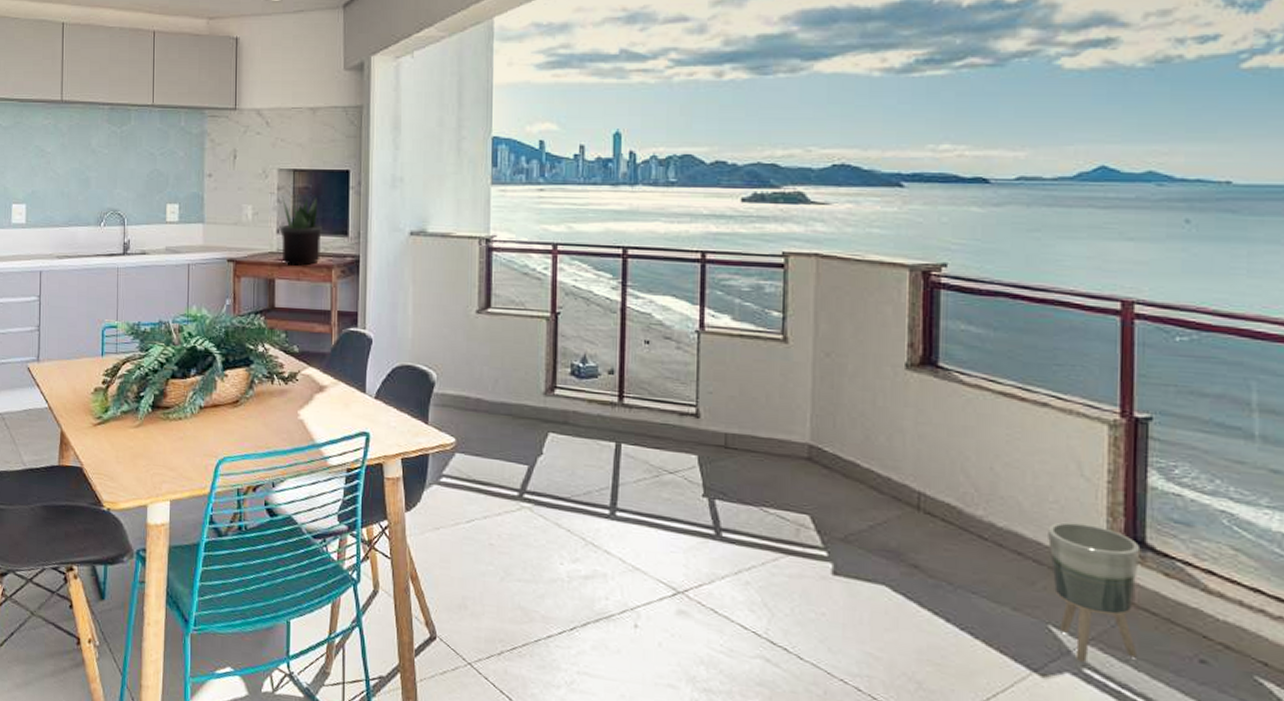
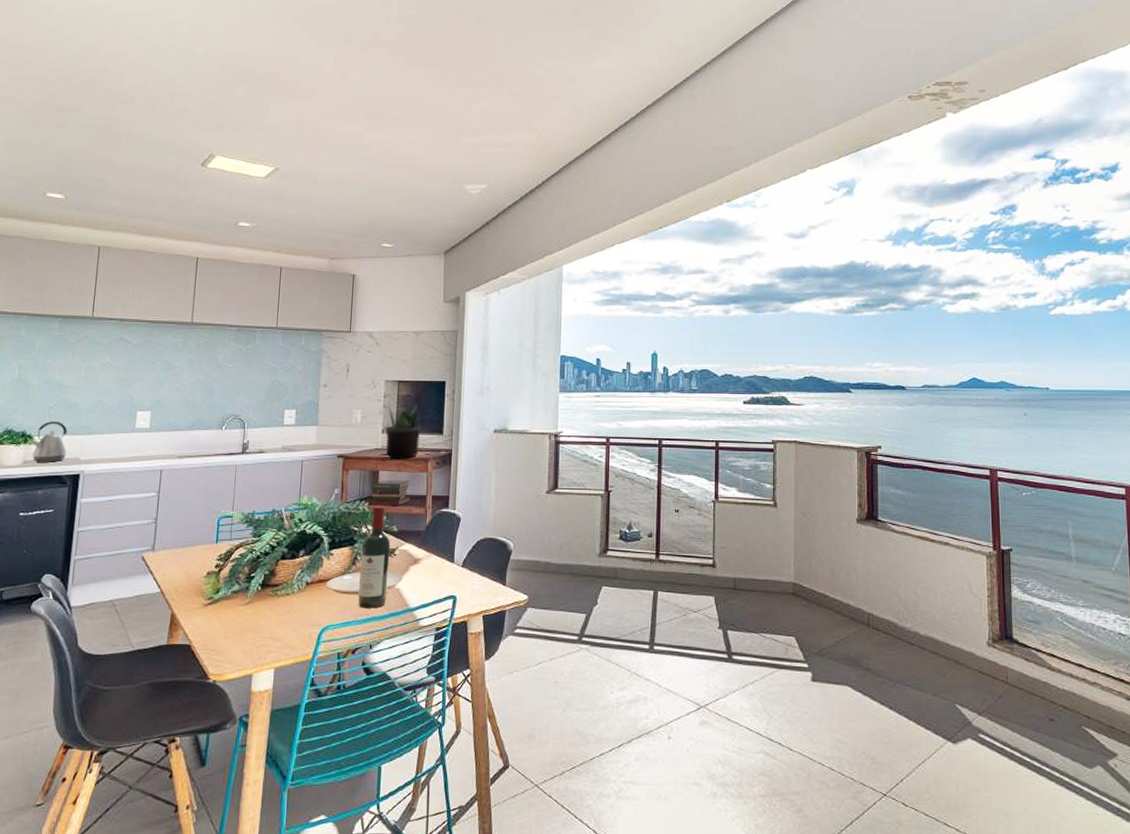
plate: none [222,397,307,424] -> present [326,571,403,595]
wine bottle: none [256,321,292,441] -> present [357,506,391,609]
books: none [266,290,313,323] -> present [370,480,410,507]
planter: present [1048,522,1141,662] -> none [953,628,1012,729]

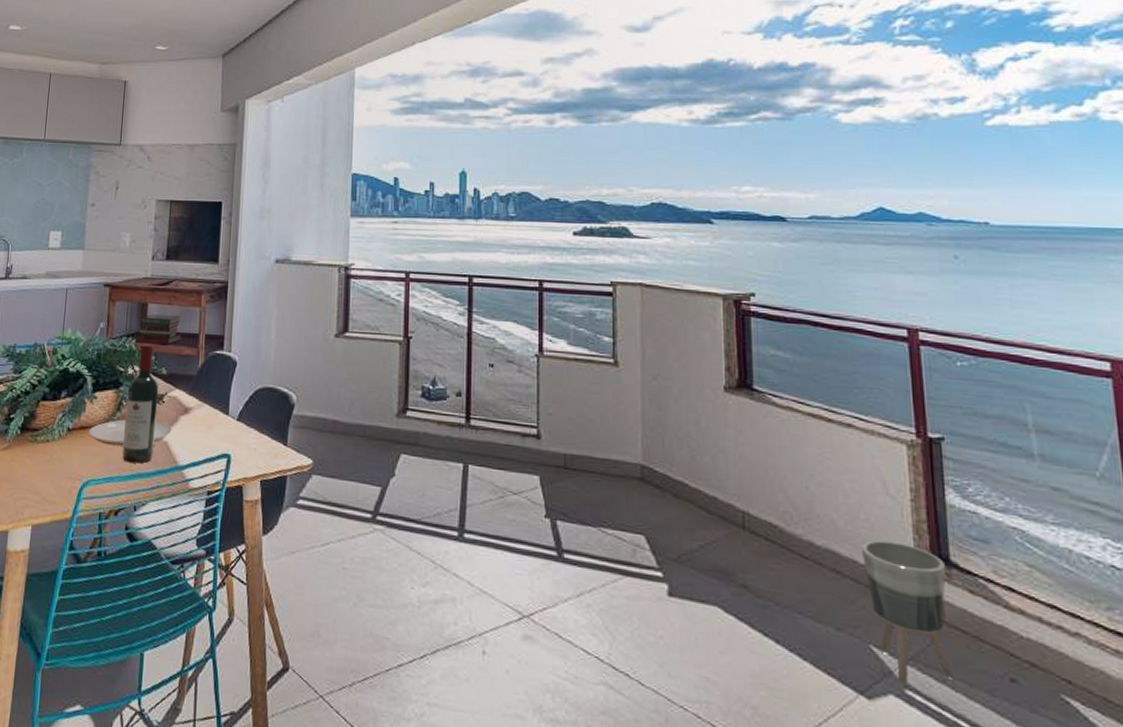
planter: present [385,403,421,458] -> none [155,226,194,290]
planter: none [953,628,1012,729] -> present [862,540,954,683]

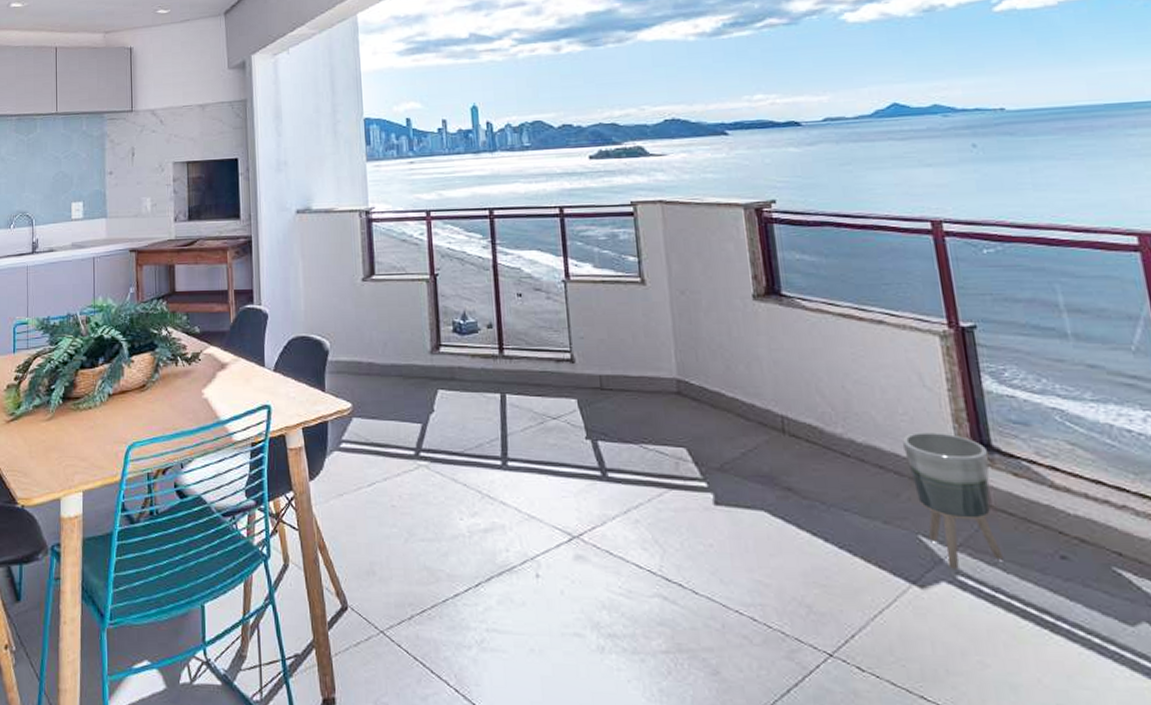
plate: present [89,419,172,446] -> none [129,379,211,407]
wine bottle: present [121,344,159,464] -> none [163,305,195,422]
books: present [137,314,181,346] -> none [168,274,211,304]

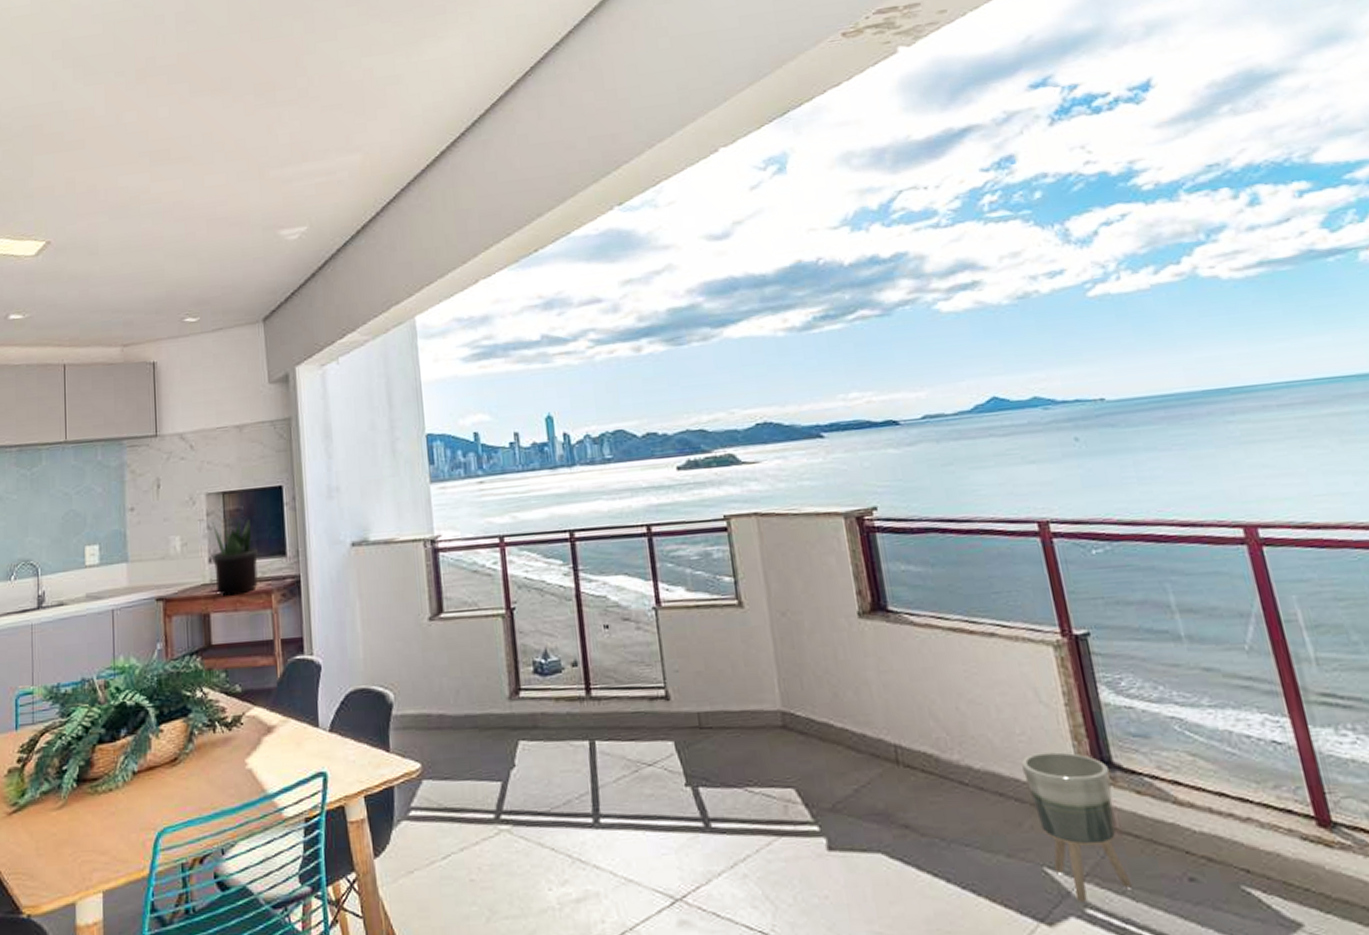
planter: none [178,186,216,249] -> present [212,519,258,595]

